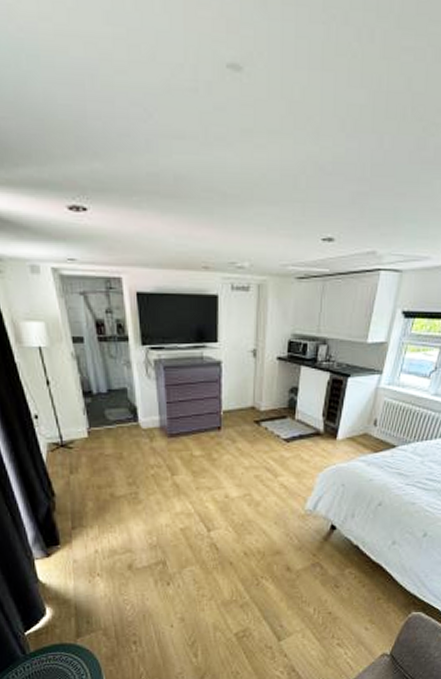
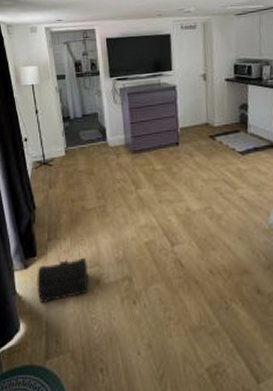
treasure chest: none [61,544,121,588] -> present [37,257,90,303]

